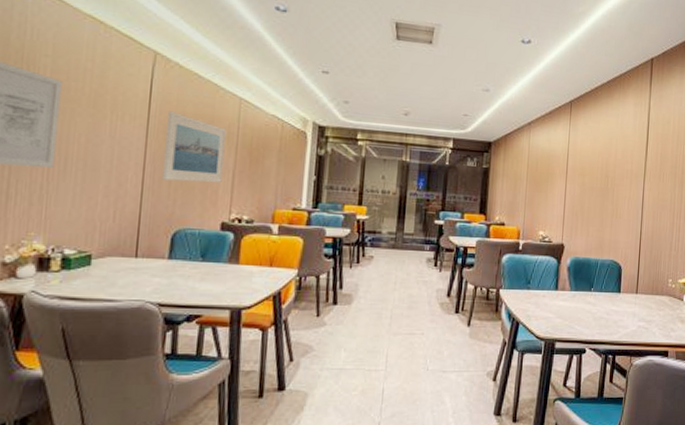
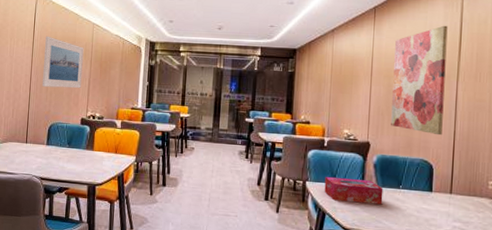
tissue box: none [518,283,576,309] -> present [324,177,383,205]
wall art: none [584,124,637,236] -> present [391,25,448,136]

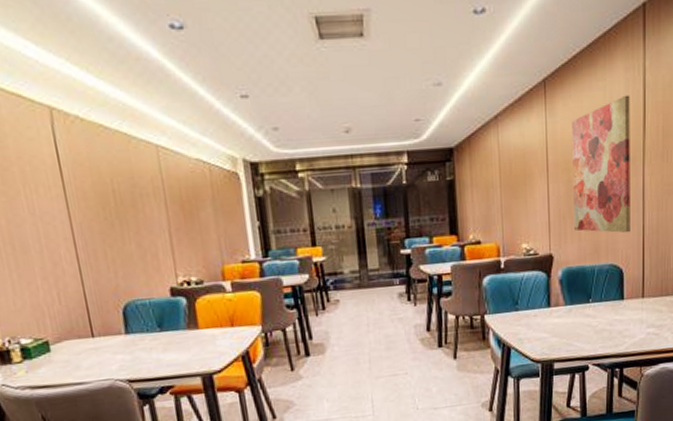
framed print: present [42,36,84,89] -> none [83,173,160,252]
tissue box: present [324,177,383,205] -> none [506,300,573,331]

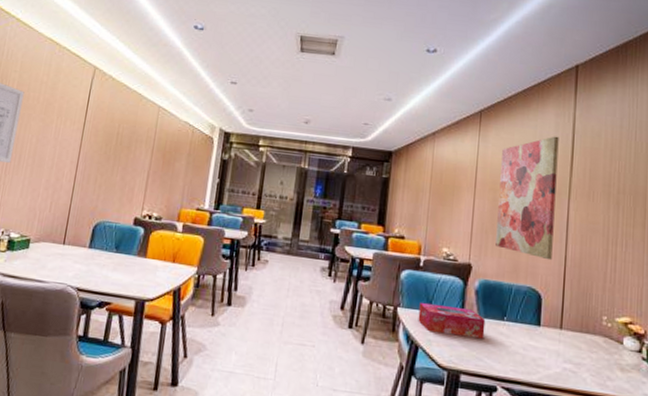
tissue box: none [506,300,573,331] -> present [418,303,486,339]

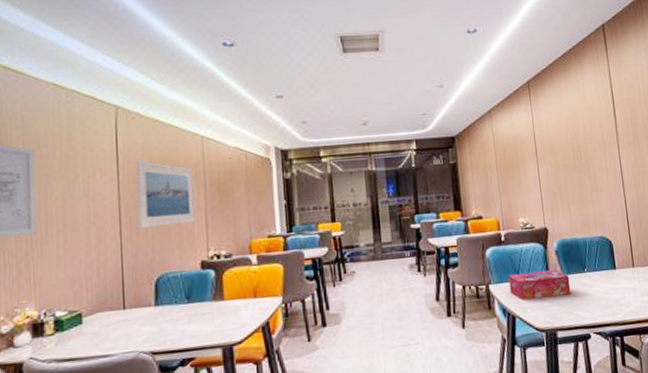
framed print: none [90,117,146,181] -> present [136,160,196,228]
wall art: present [495,136,559,261] -> none [554,93,615,208]

